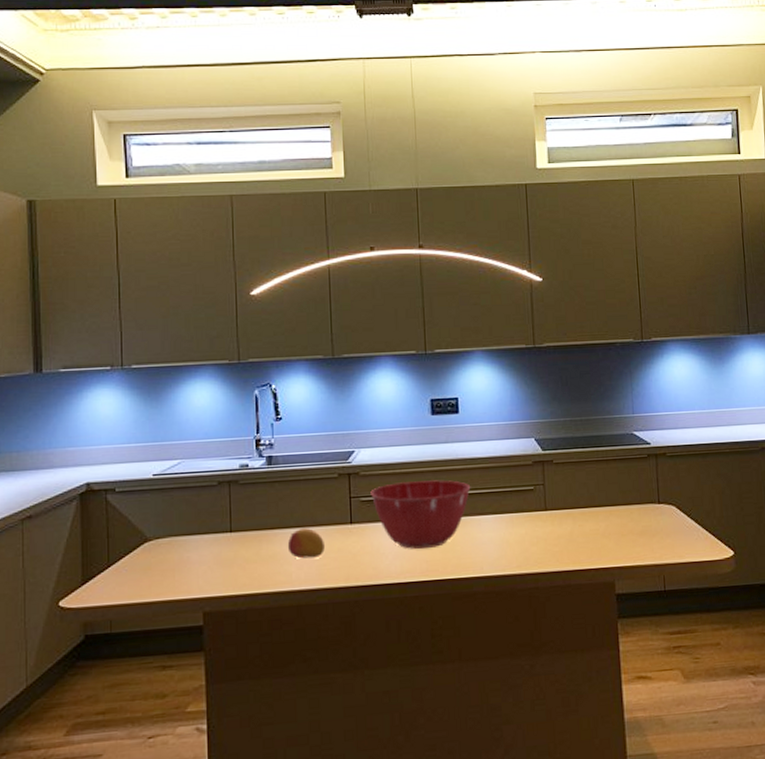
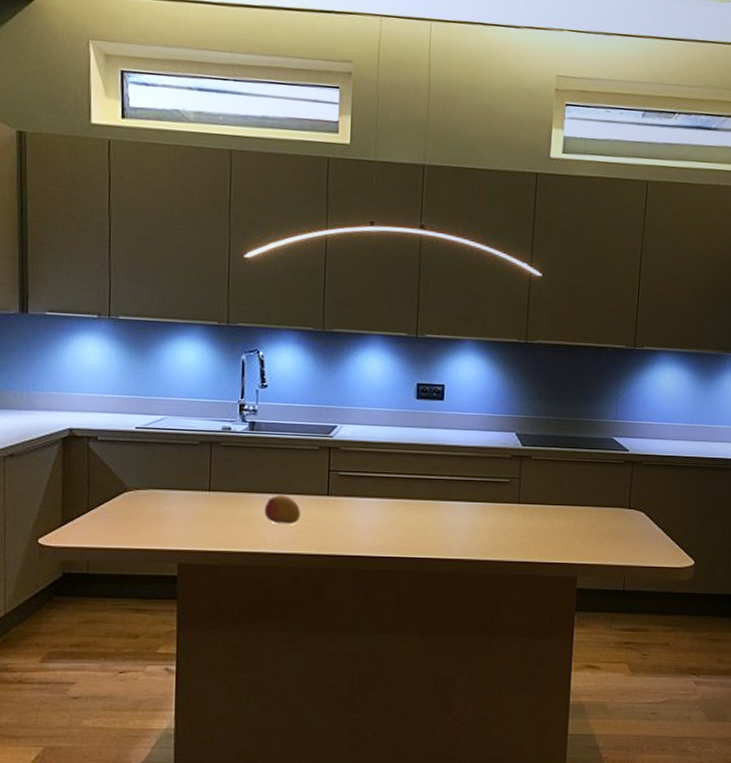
mixing bowl: present [370,480,471,549] -> none [349,461,448,527]

